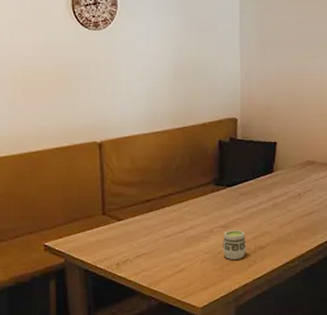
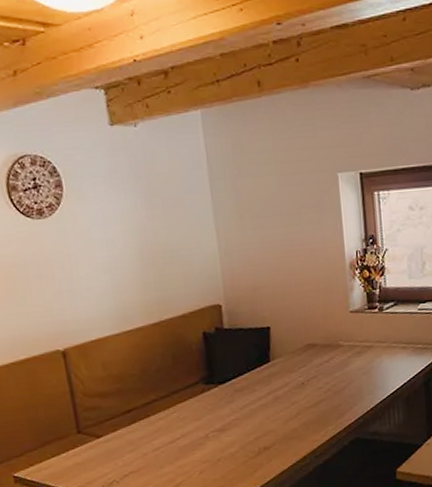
cup: present [222,230,247,260] -> none [221,431,250,467]

